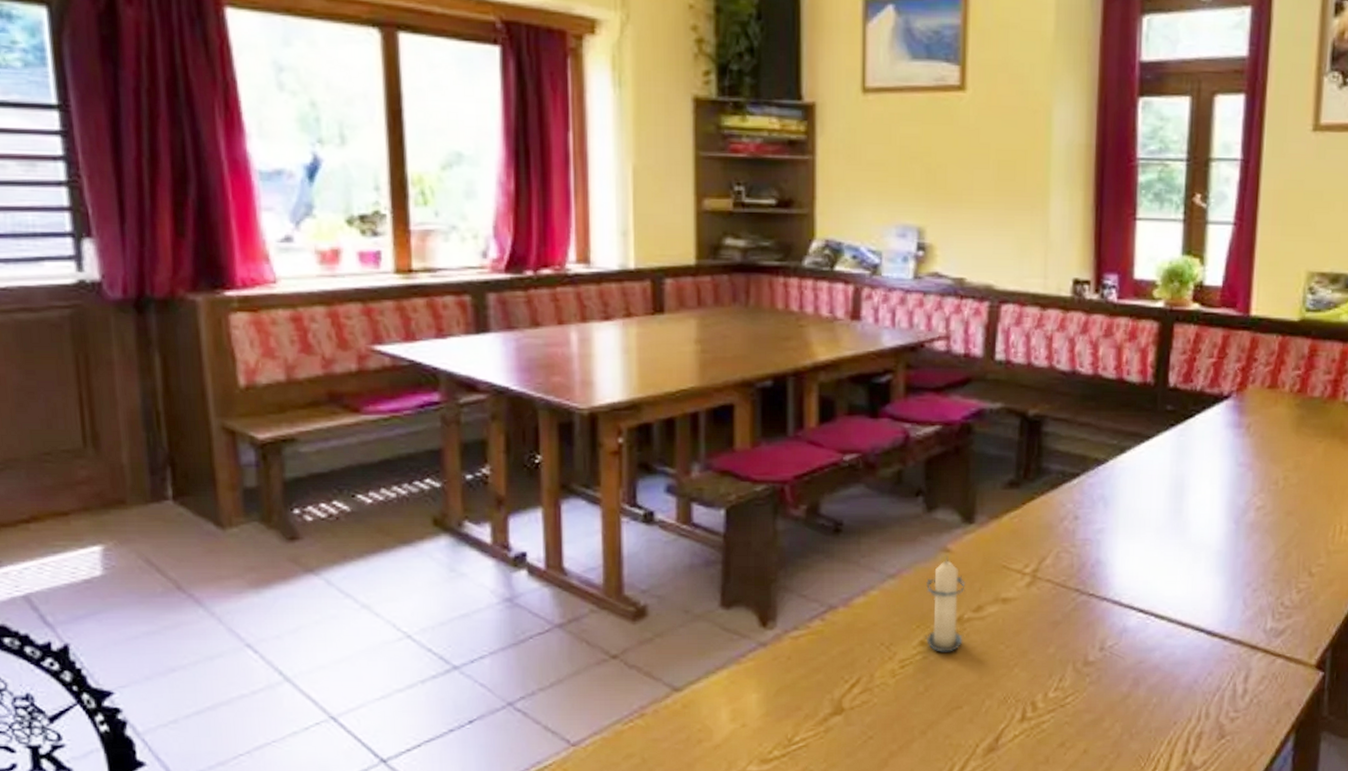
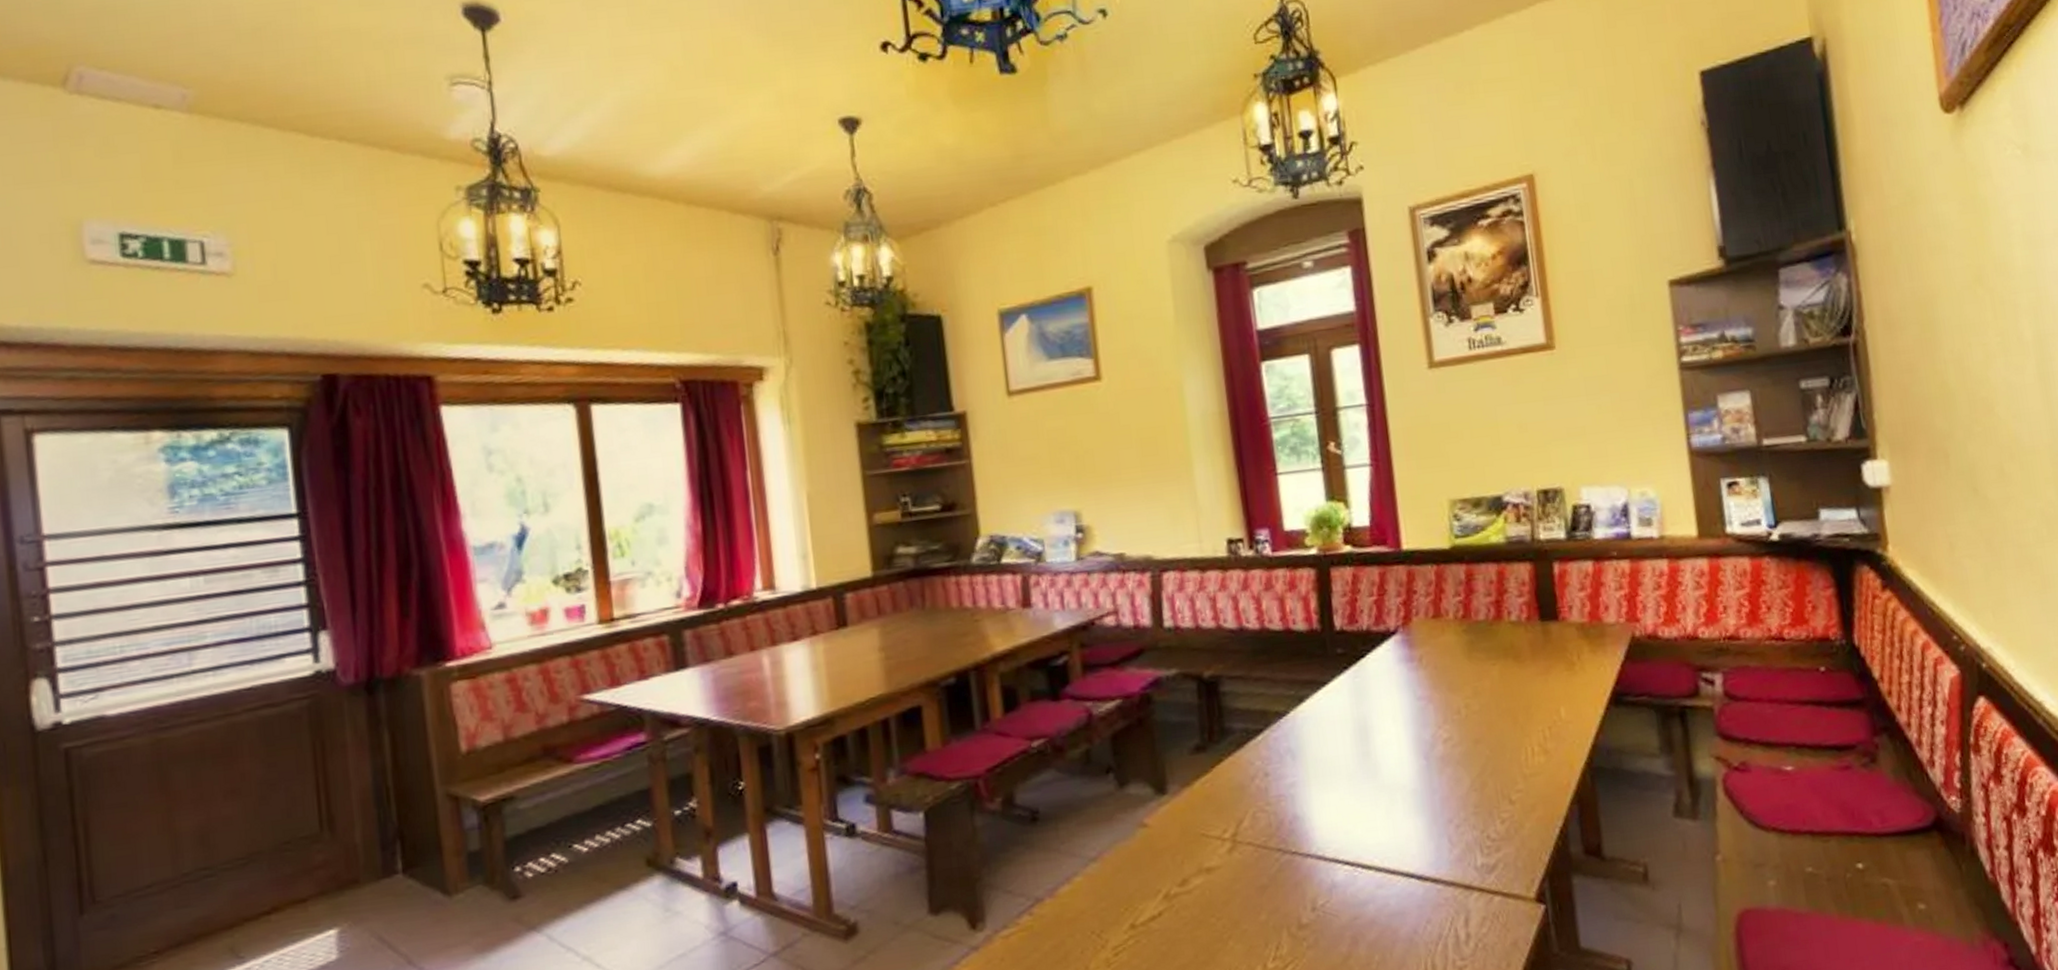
candle: present [924,555,966,652] -> none [1128,830,1173,934]

